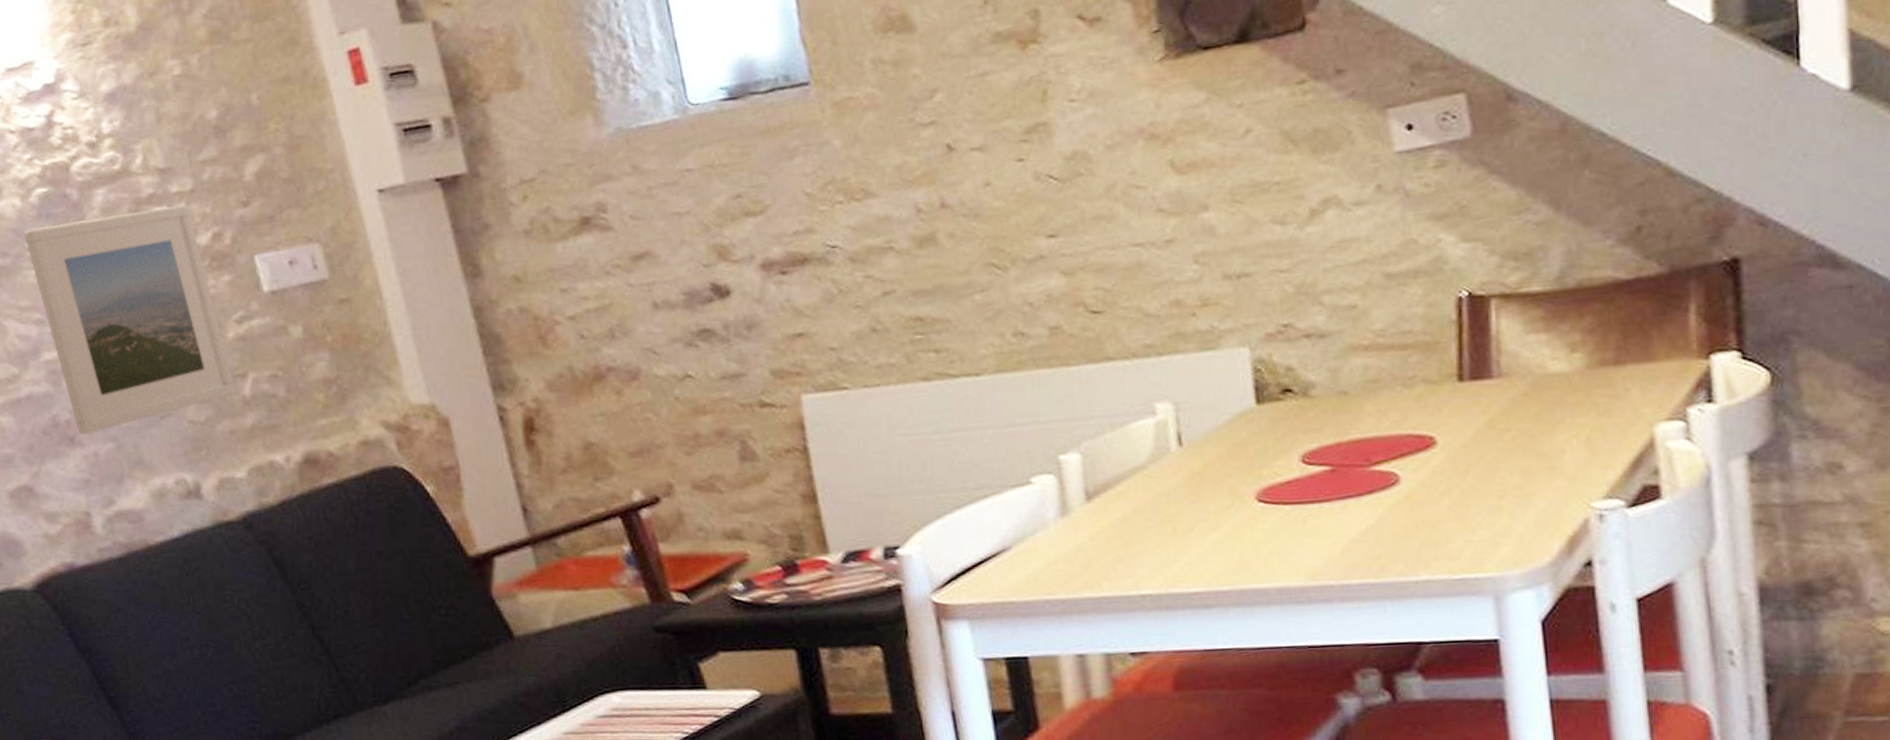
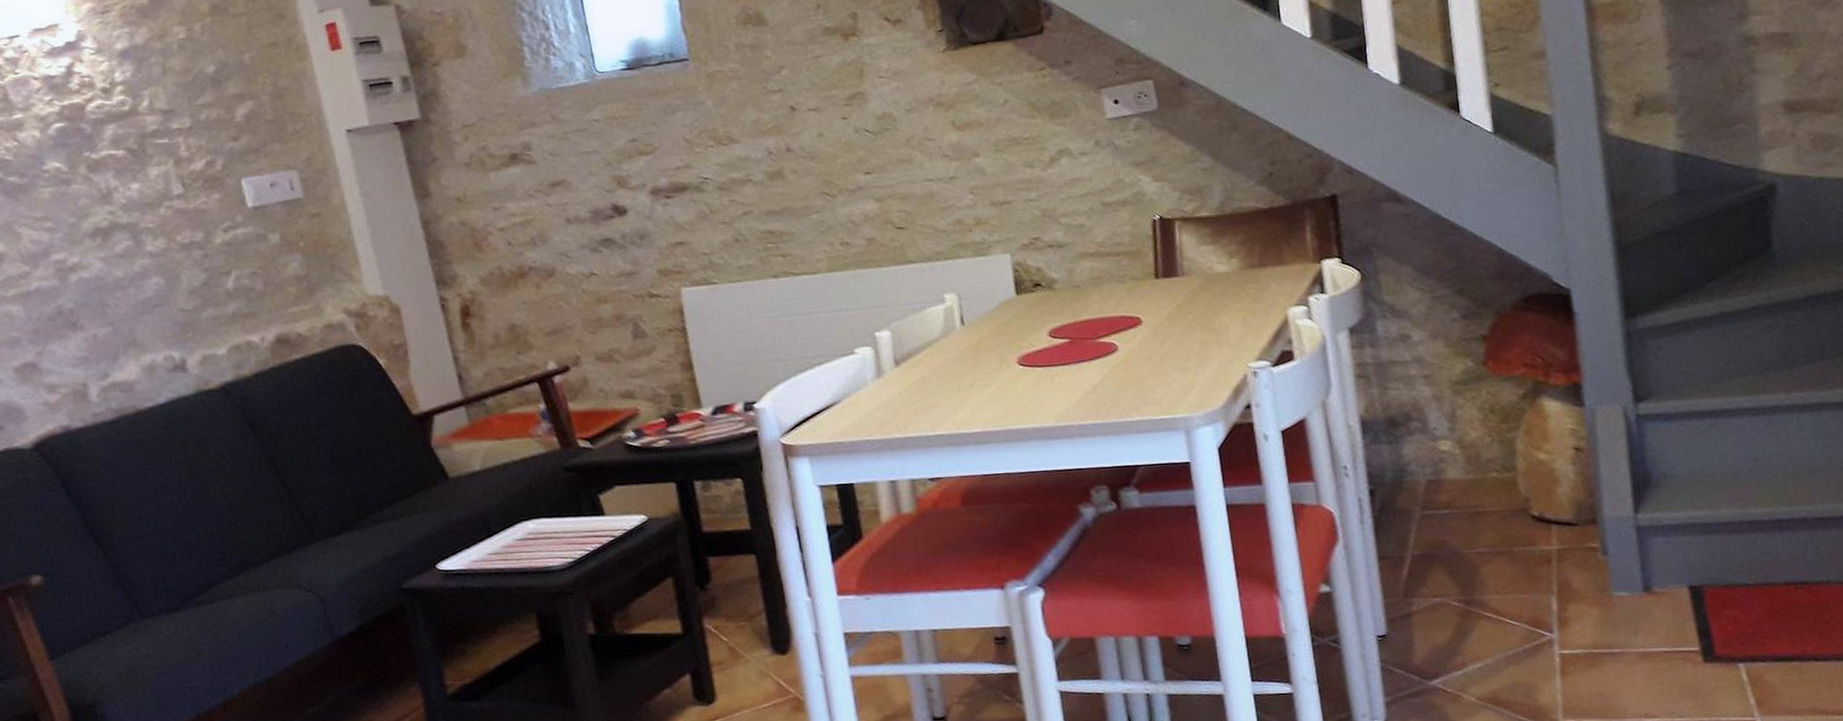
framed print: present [23,204,237,434] -> none [41,138,221,320]

